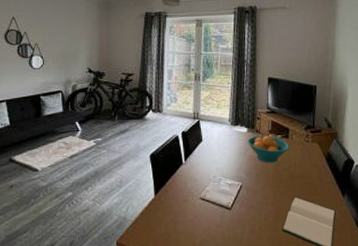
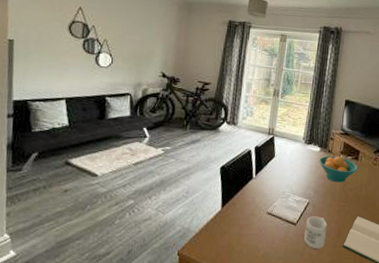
mug: none [240,199,264,234] -> present [304,216,327,249]

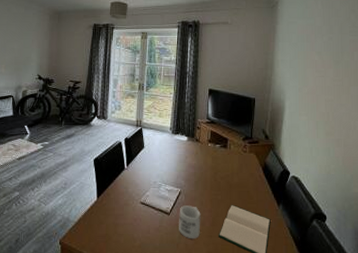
fruit bowl: present [318,155,359,183] -> none [187,144,228,171]

